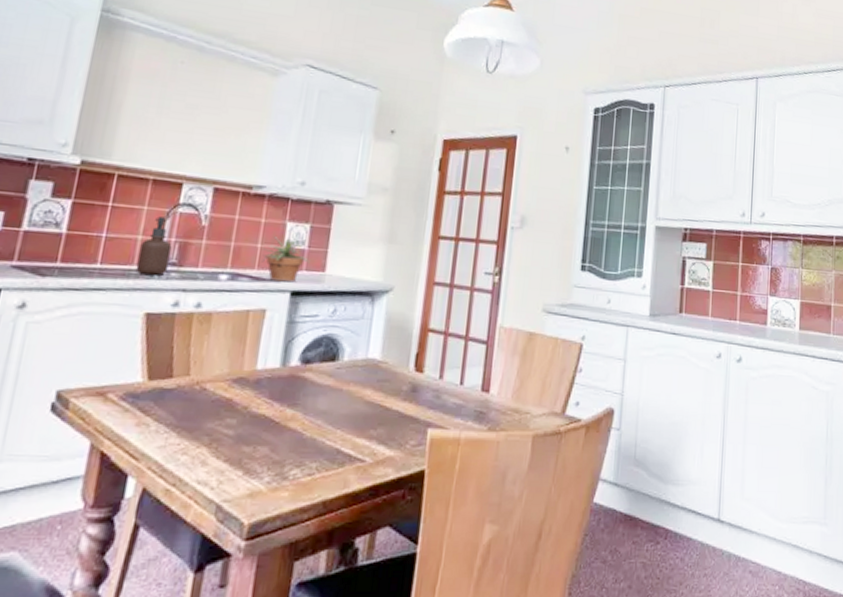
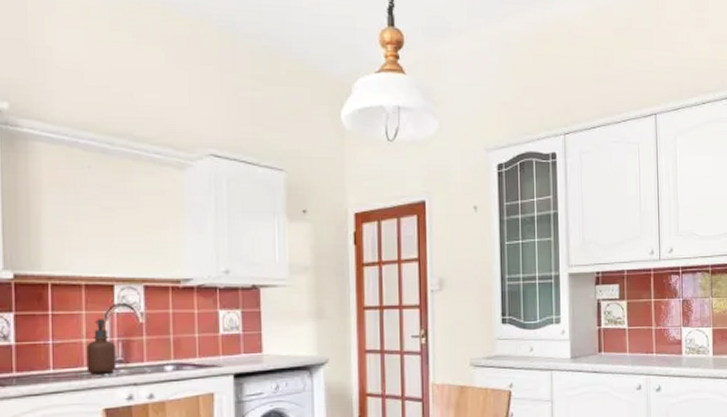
potted plant: present [261,237,310,283] -> none [200,325,247,366]

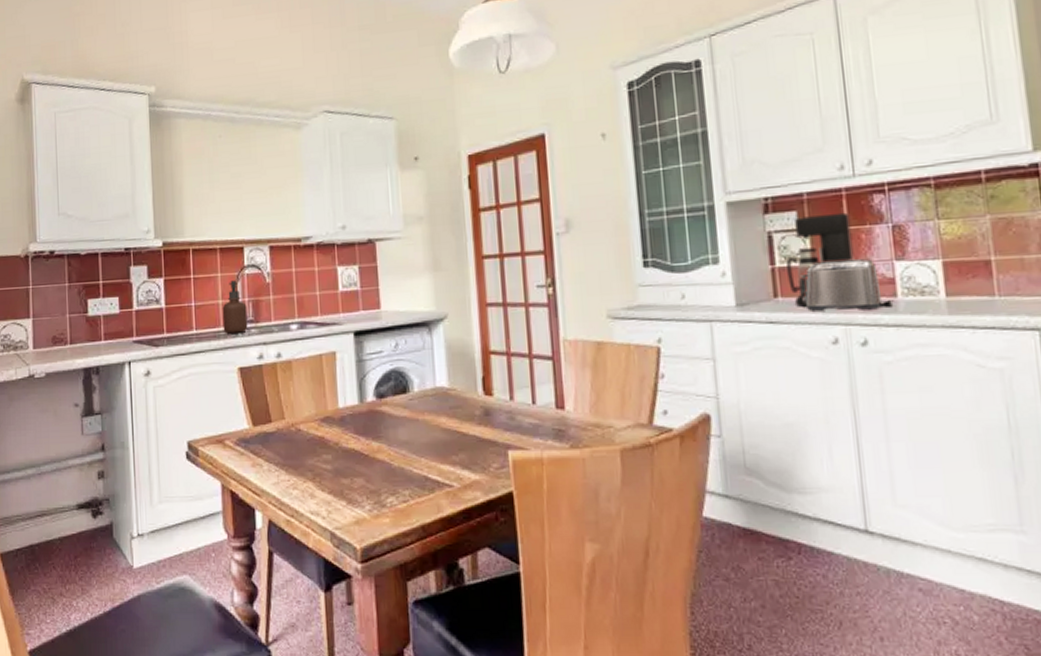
coffee maker: none [609,287,656,360] -> present [786,212,855,307]
toaster: none [618,324,680,365] -> present [800,258,894,312]

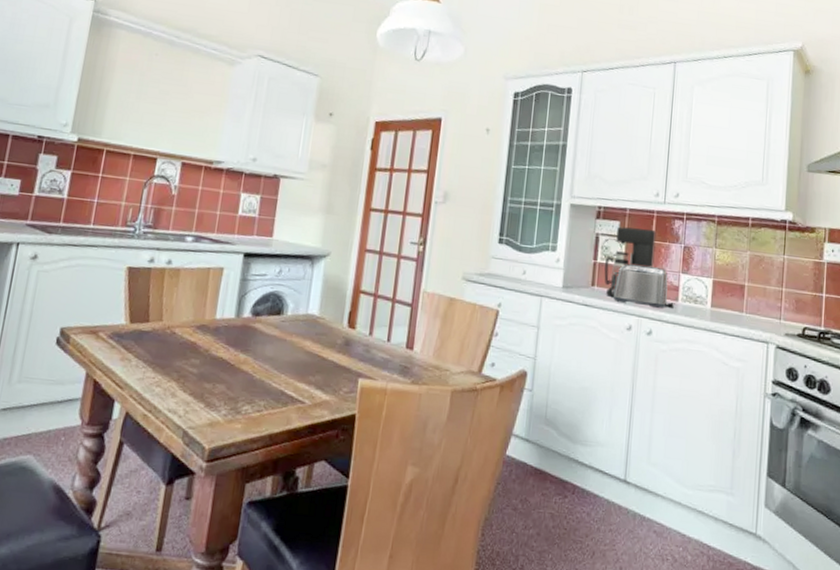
soap dispenser: present [222,280,248,334] -> none [120,186,149,236]

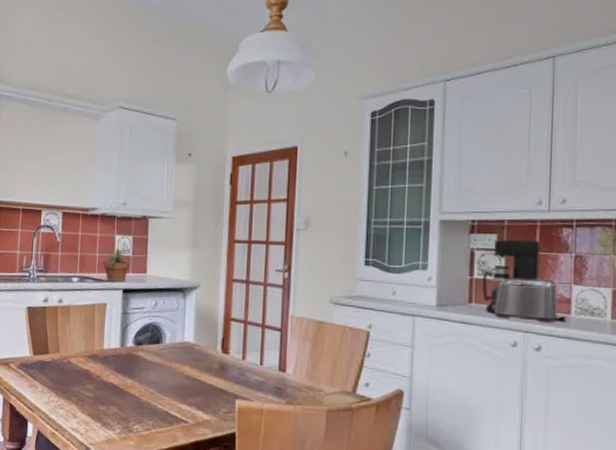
potted plant: none [220,205,260,246] -> present [99,247,135,282]

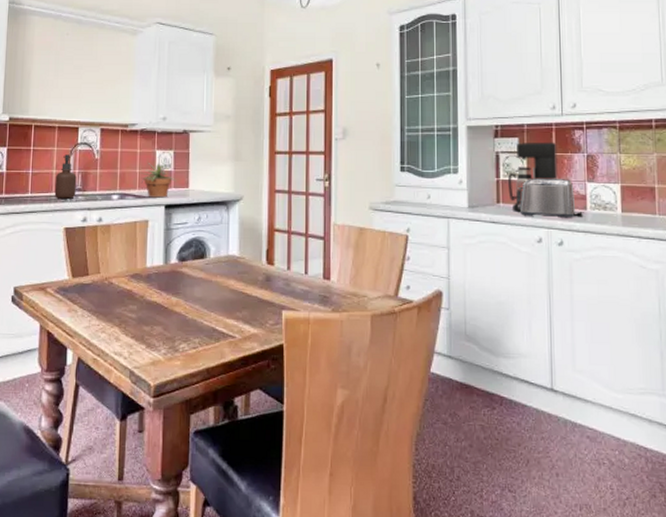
soap dispenser: none [18,236,39,280] -> present [54,154,77,199]

